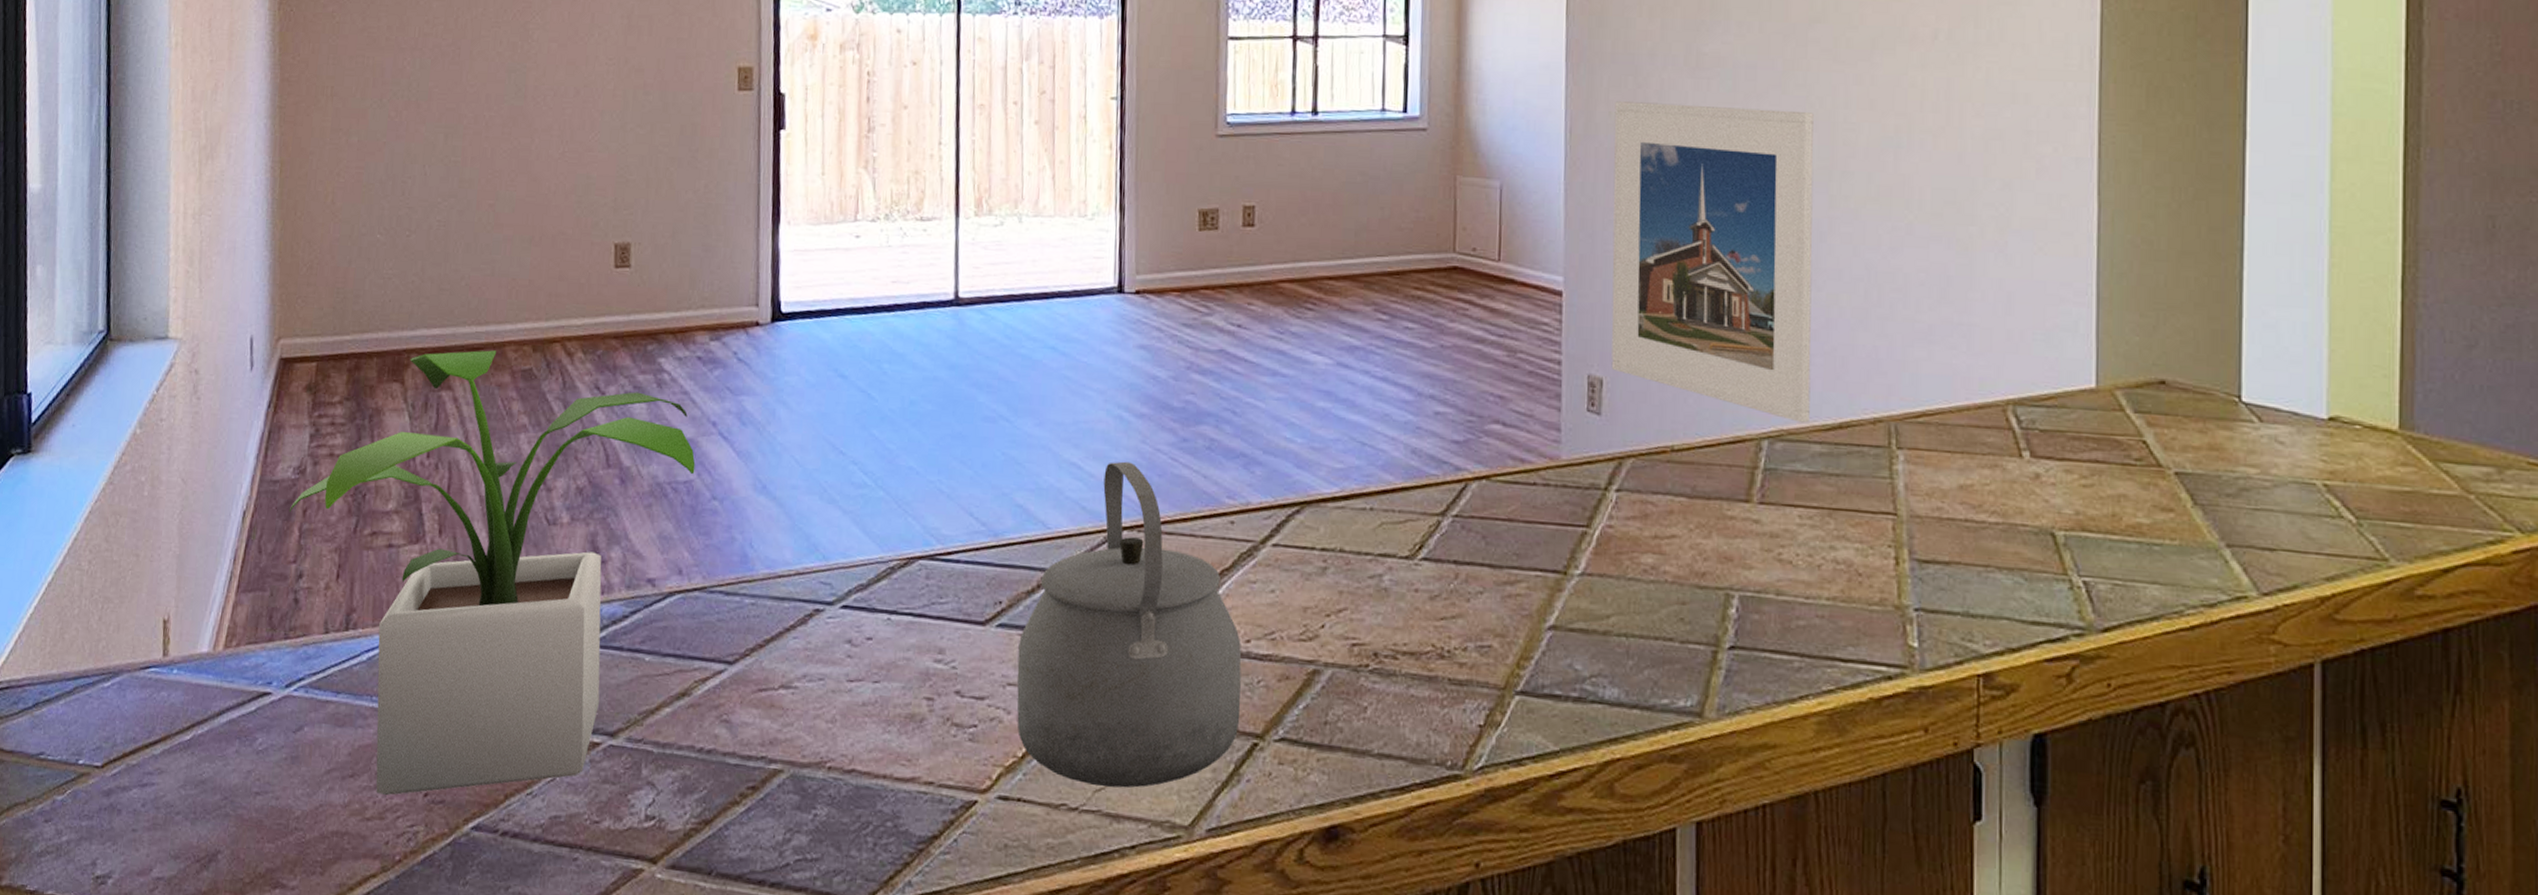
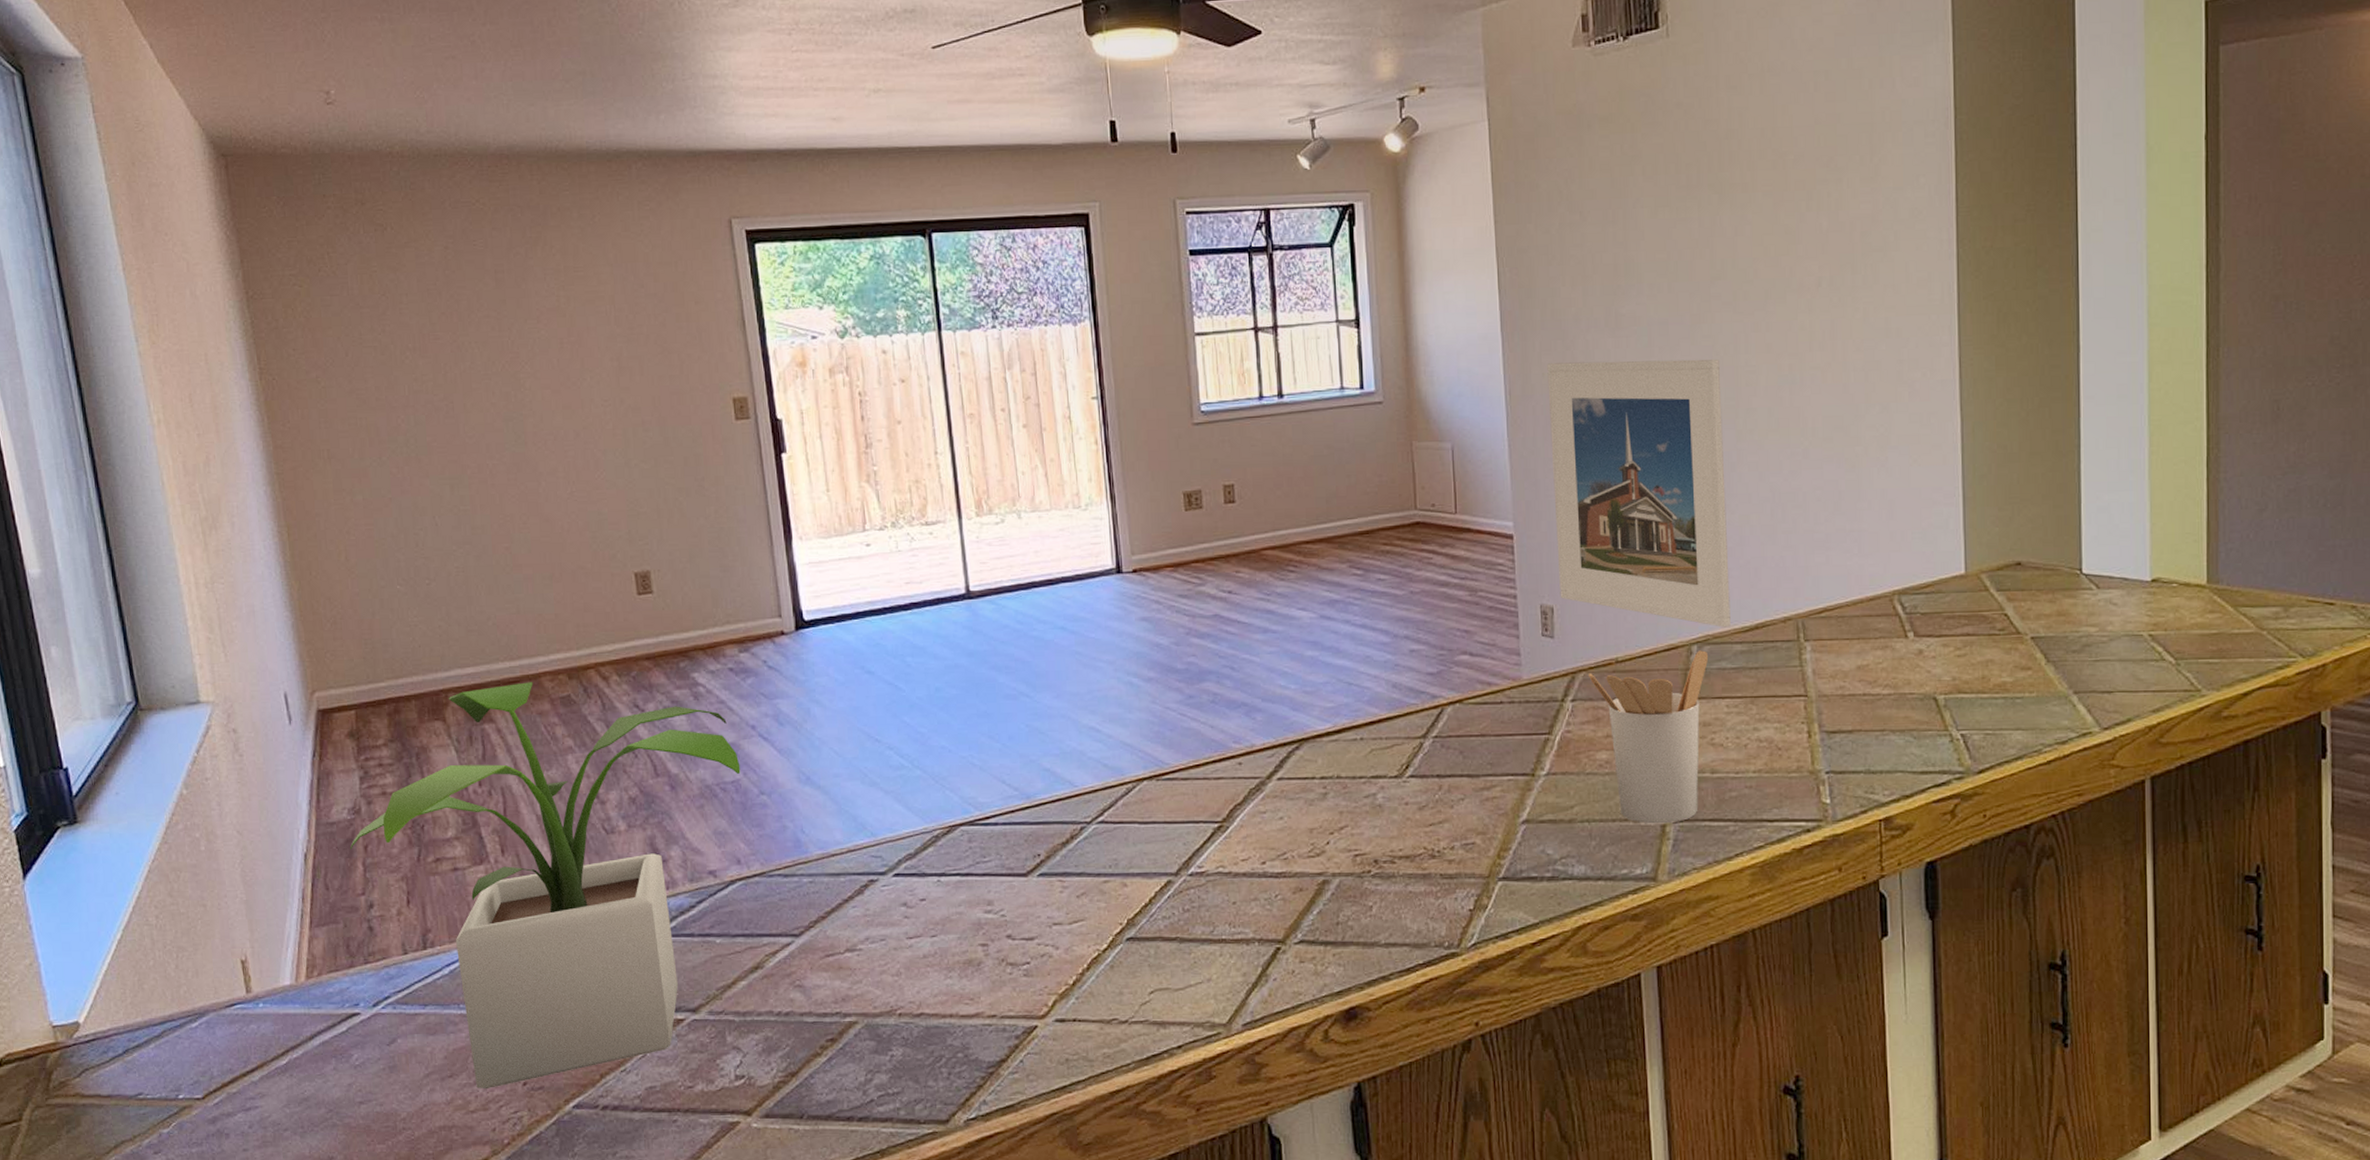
tea kettle: present [1017,461,1242,788] -> none [1059,721,1263,999]
utensil holder: none [1638,447,1781,650] -> present [1589,650,1709,824]

